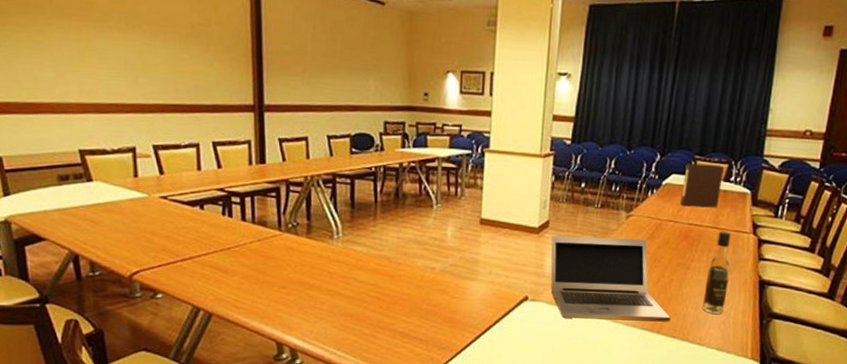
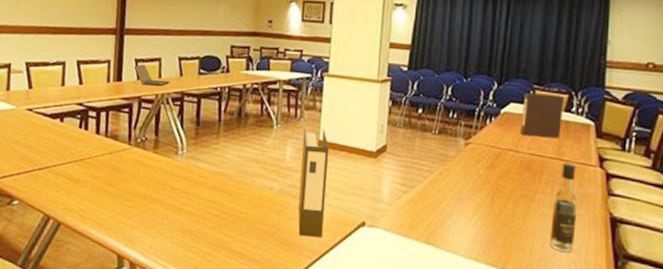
laptop: none [278,144,319,168] -> present [134,64,170,86]
binder: none [460,206,492,313] -> present [298,127,330,237]
laptop: present [551,236,671,321] -> none [388,161,515,257]

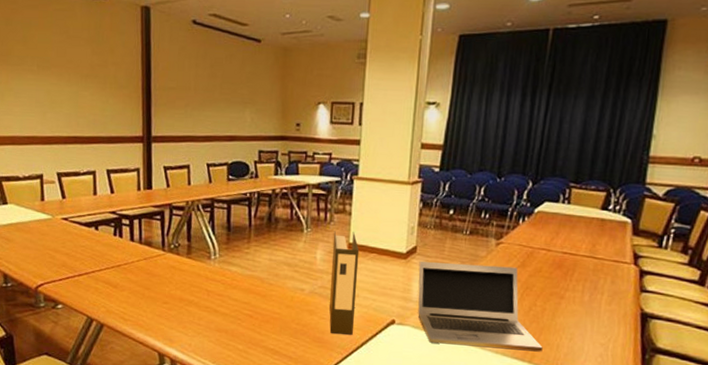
laptop: present [134,64,170,86] -> none [163,172,200,193]
laptop: none [388,161,515,257] -> present [418,261,543,351]
binder: present [521,92,564,139] -> none [554,191,601,237]
bottle: present [549,163,578,253] -> none [577,261,609,347]

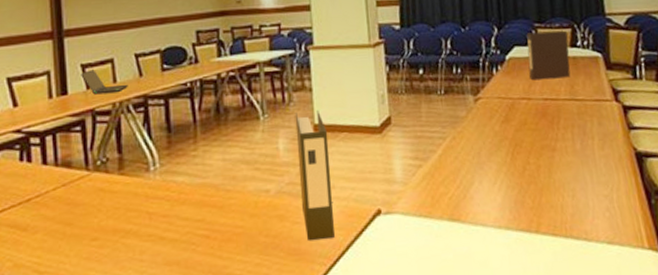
laptop: none [163,172,200,193] -> present [81,69,128,95]
laptop: present [418,261,543,351] -> none [396,123,547,230]
binder: none [554,191,601,237] -> present [526,30,571,81]

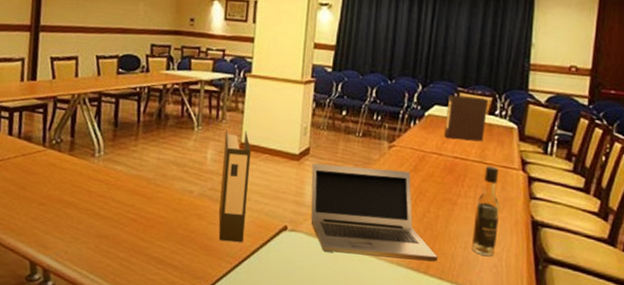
laptop: present [81,69,128,95] -> none [49,63,87,86]
laptop: none [396,123,547,230] -> present [311,164,438,261]
bottle: none [575,102,605,201] -> present [471,166,500,257]

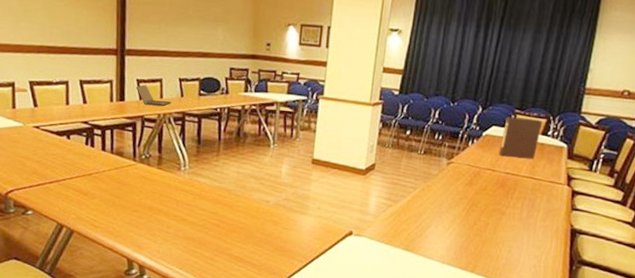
laptop: none [49,63,87,86] -> present [136,85,171,106]
binder: present [218,129,252,242] -> none [292,147,322,245]
laptop: present [311,164,438,261] -> none [374,178,484,262]
bottle: present [471,166,500,257] -> none [514,181,546,259]

